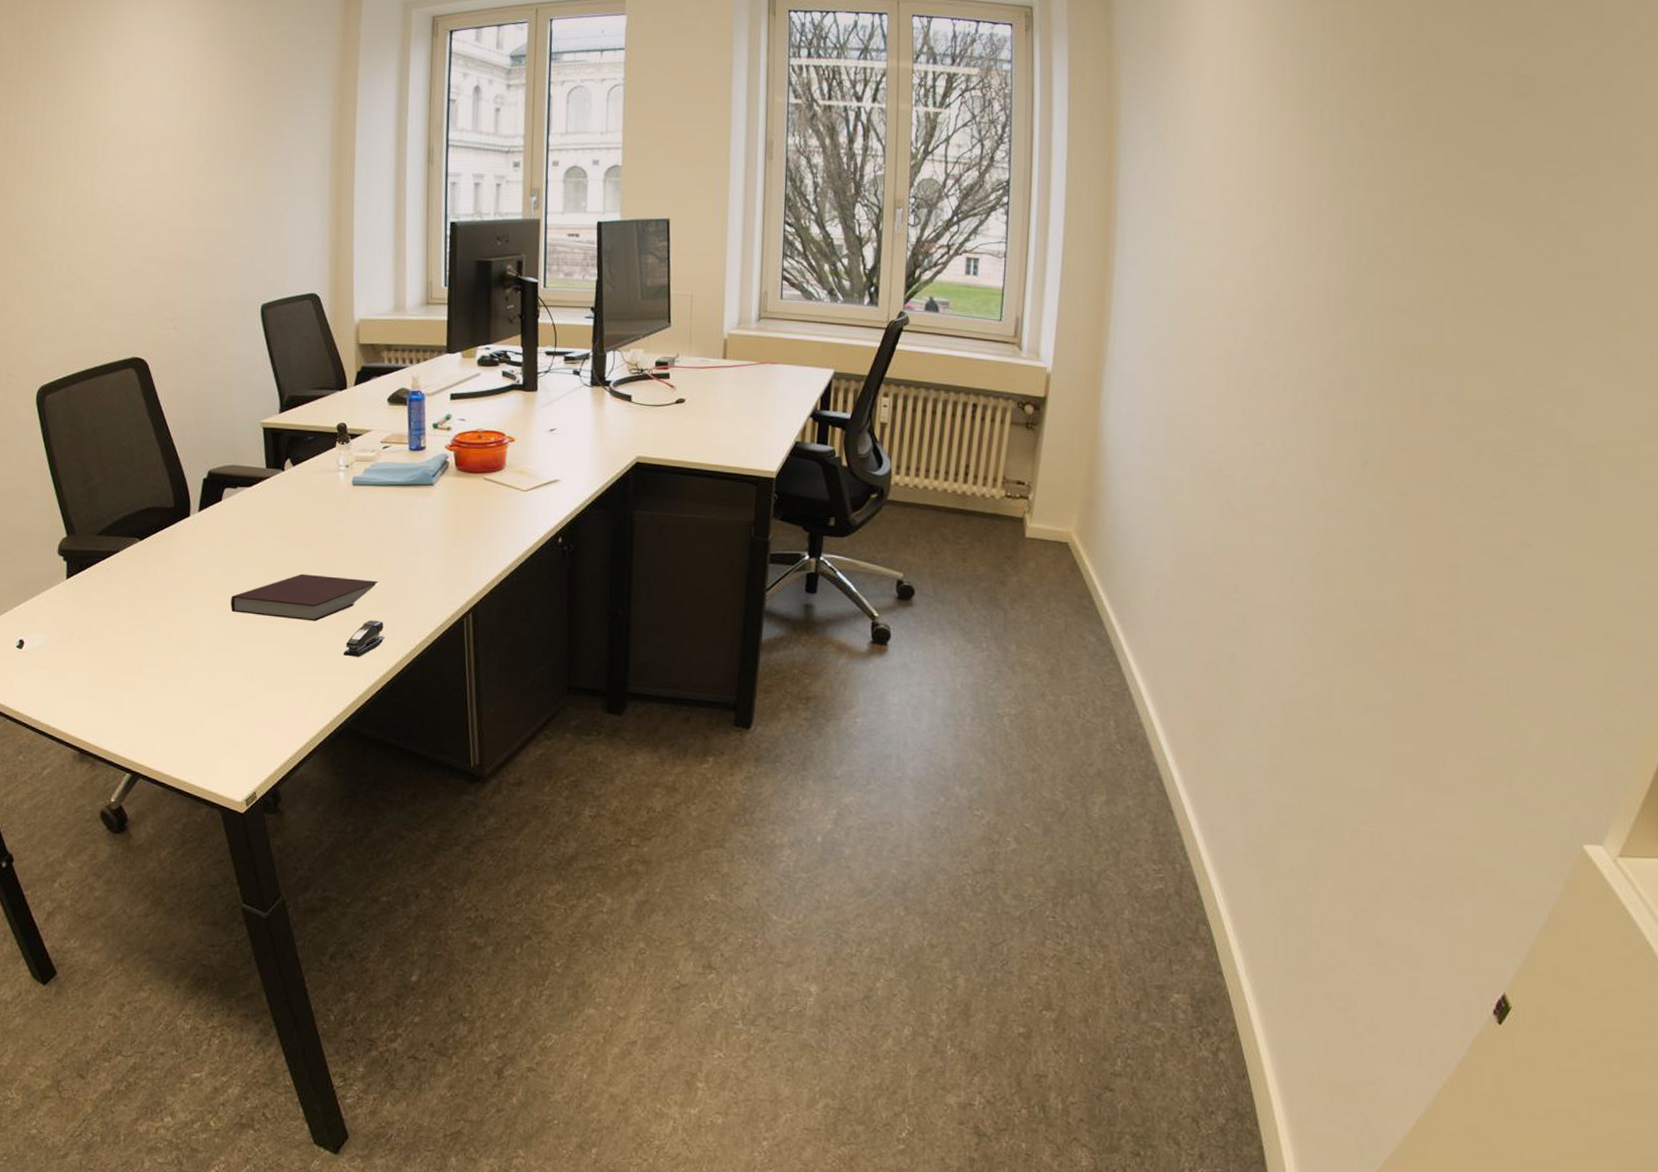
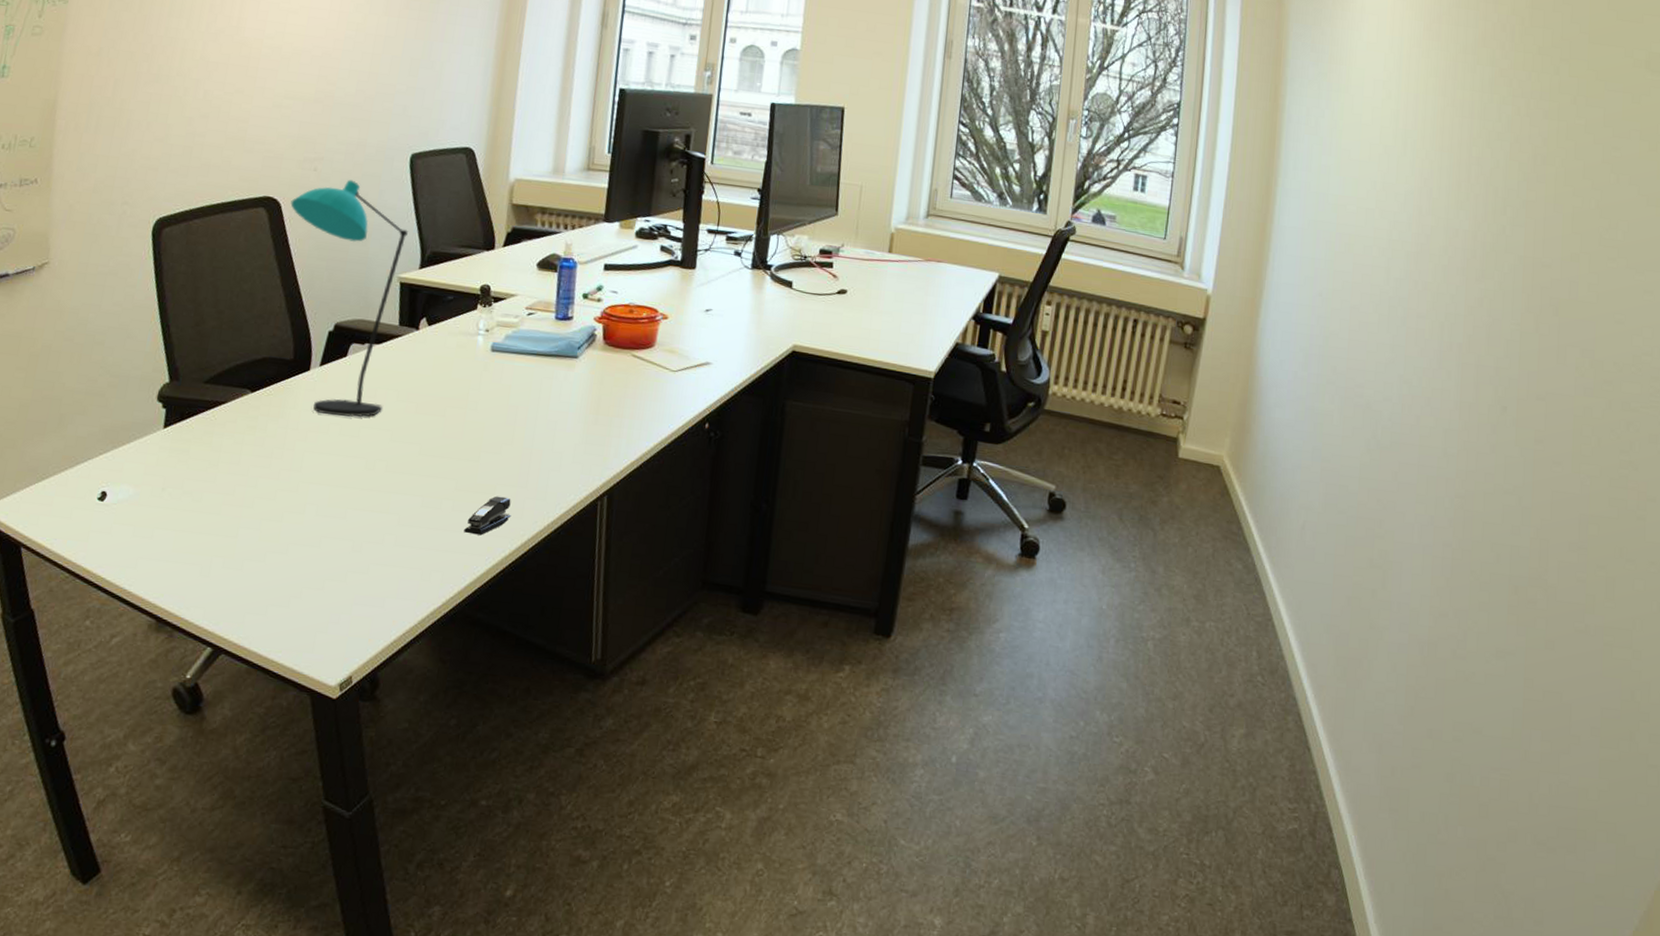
desk lamp: none [156,334,266,557] -> present [290,179,408,417]
notebook: present [230,574,379,622] -> none [344,441,510,494]

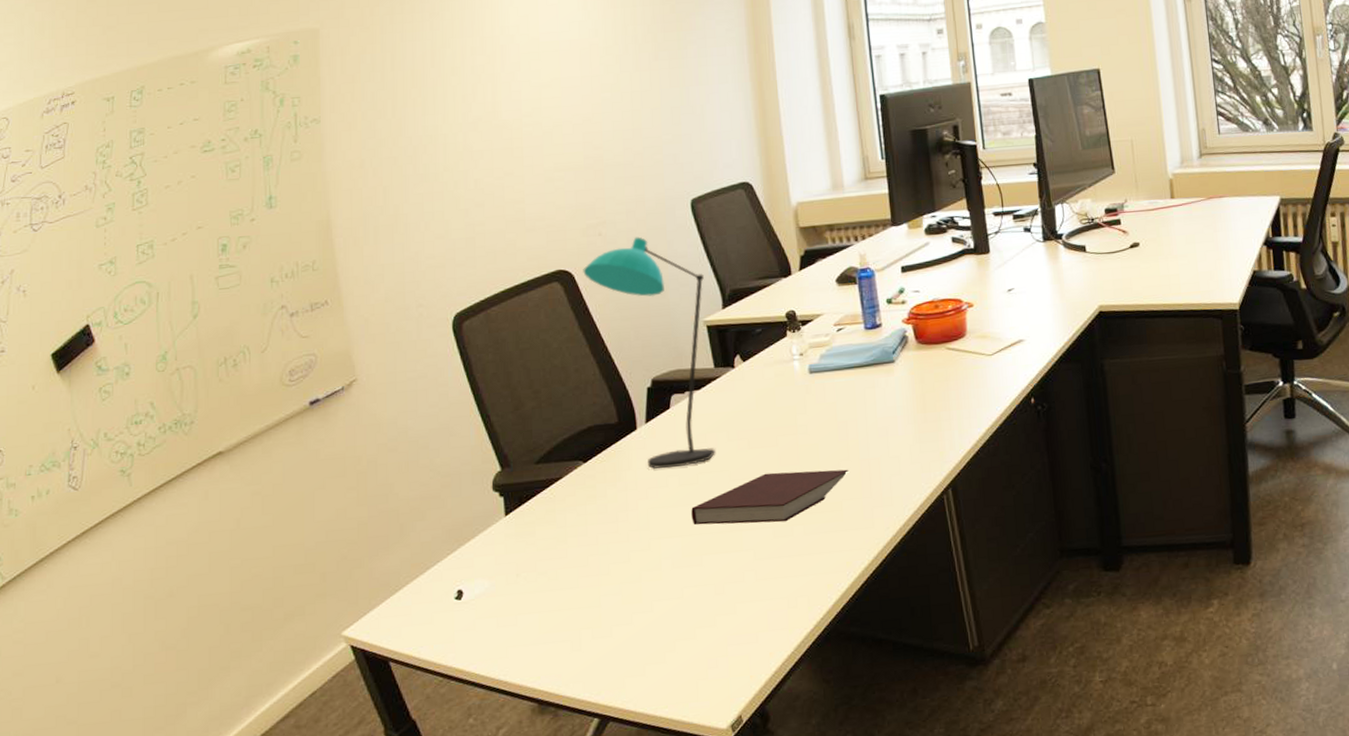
notebook: none [344,441,510,494] -> present [691,469,849,526]
stapler: present [464,496,512,536] -> none [820,510,863,554]

